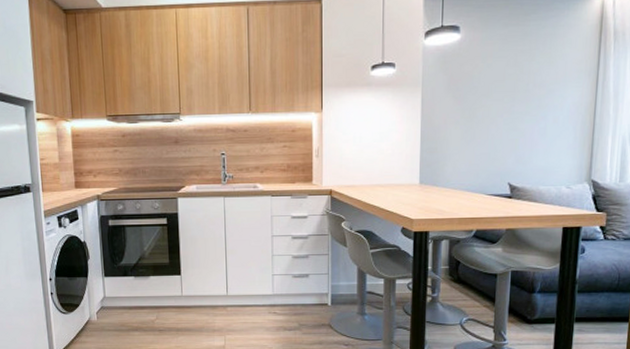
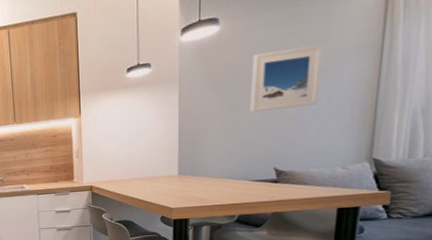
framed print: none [487,65,549,125] -> present [250,44,322,112]

